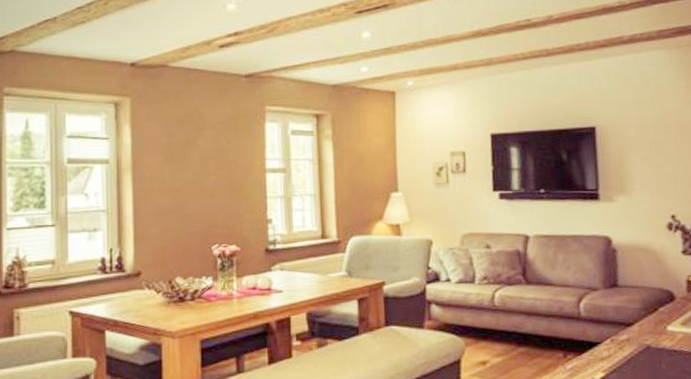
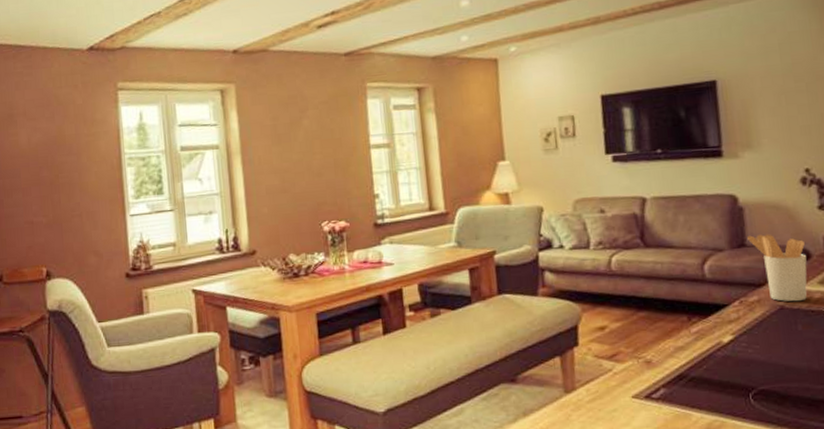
utensil holder: none [619,275,671,342] -> present [747,234,808,302]

